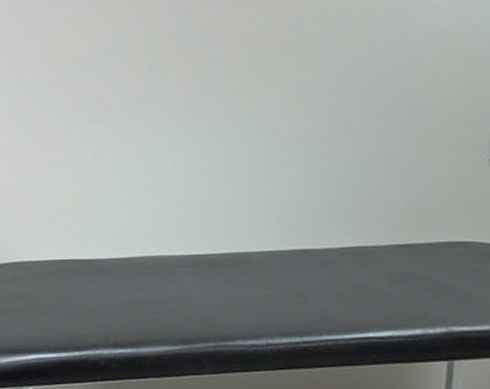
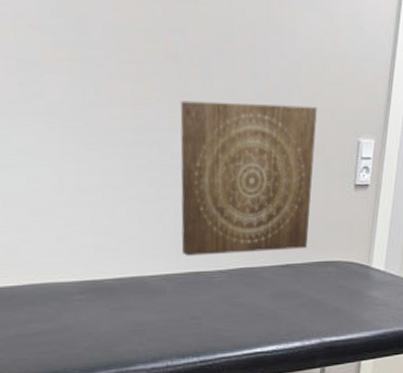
wall art: none [288,82,443,233] -> present [180,100,318,256]

